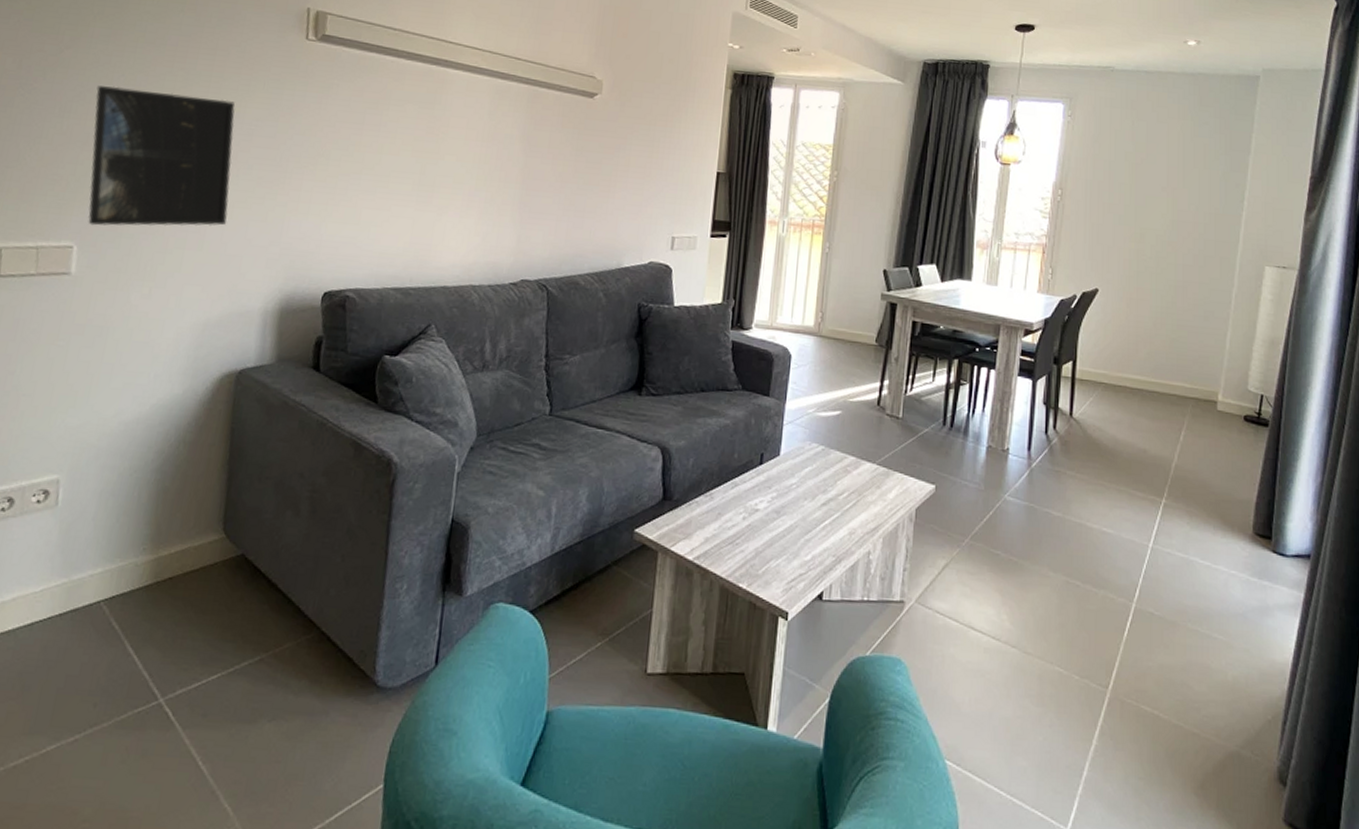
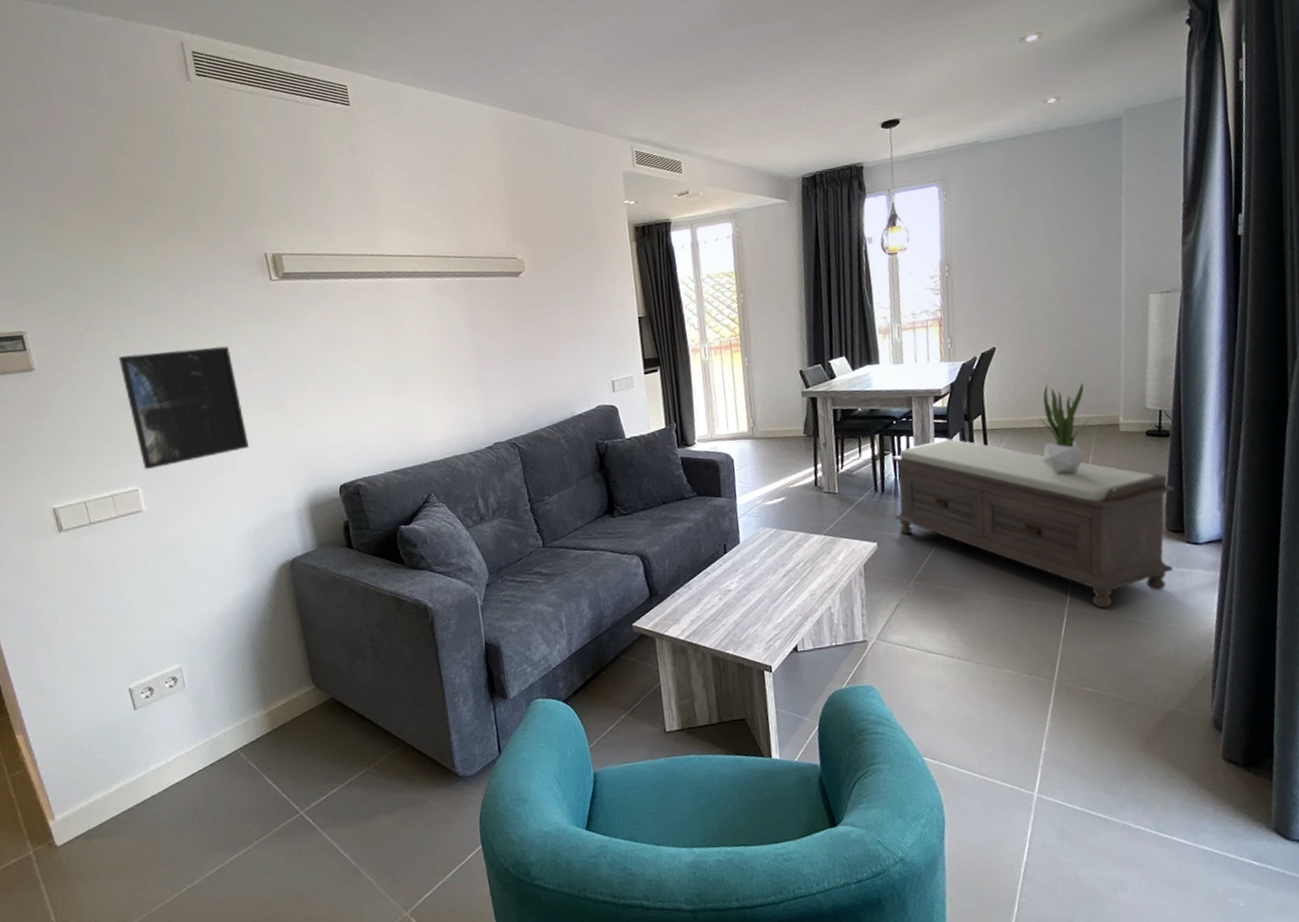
bench: none [960,380,1267,613] -> present [891,438,1175,609]
potted plant: none [1130,341,1189,448] -> present [1039,382,1091,474]

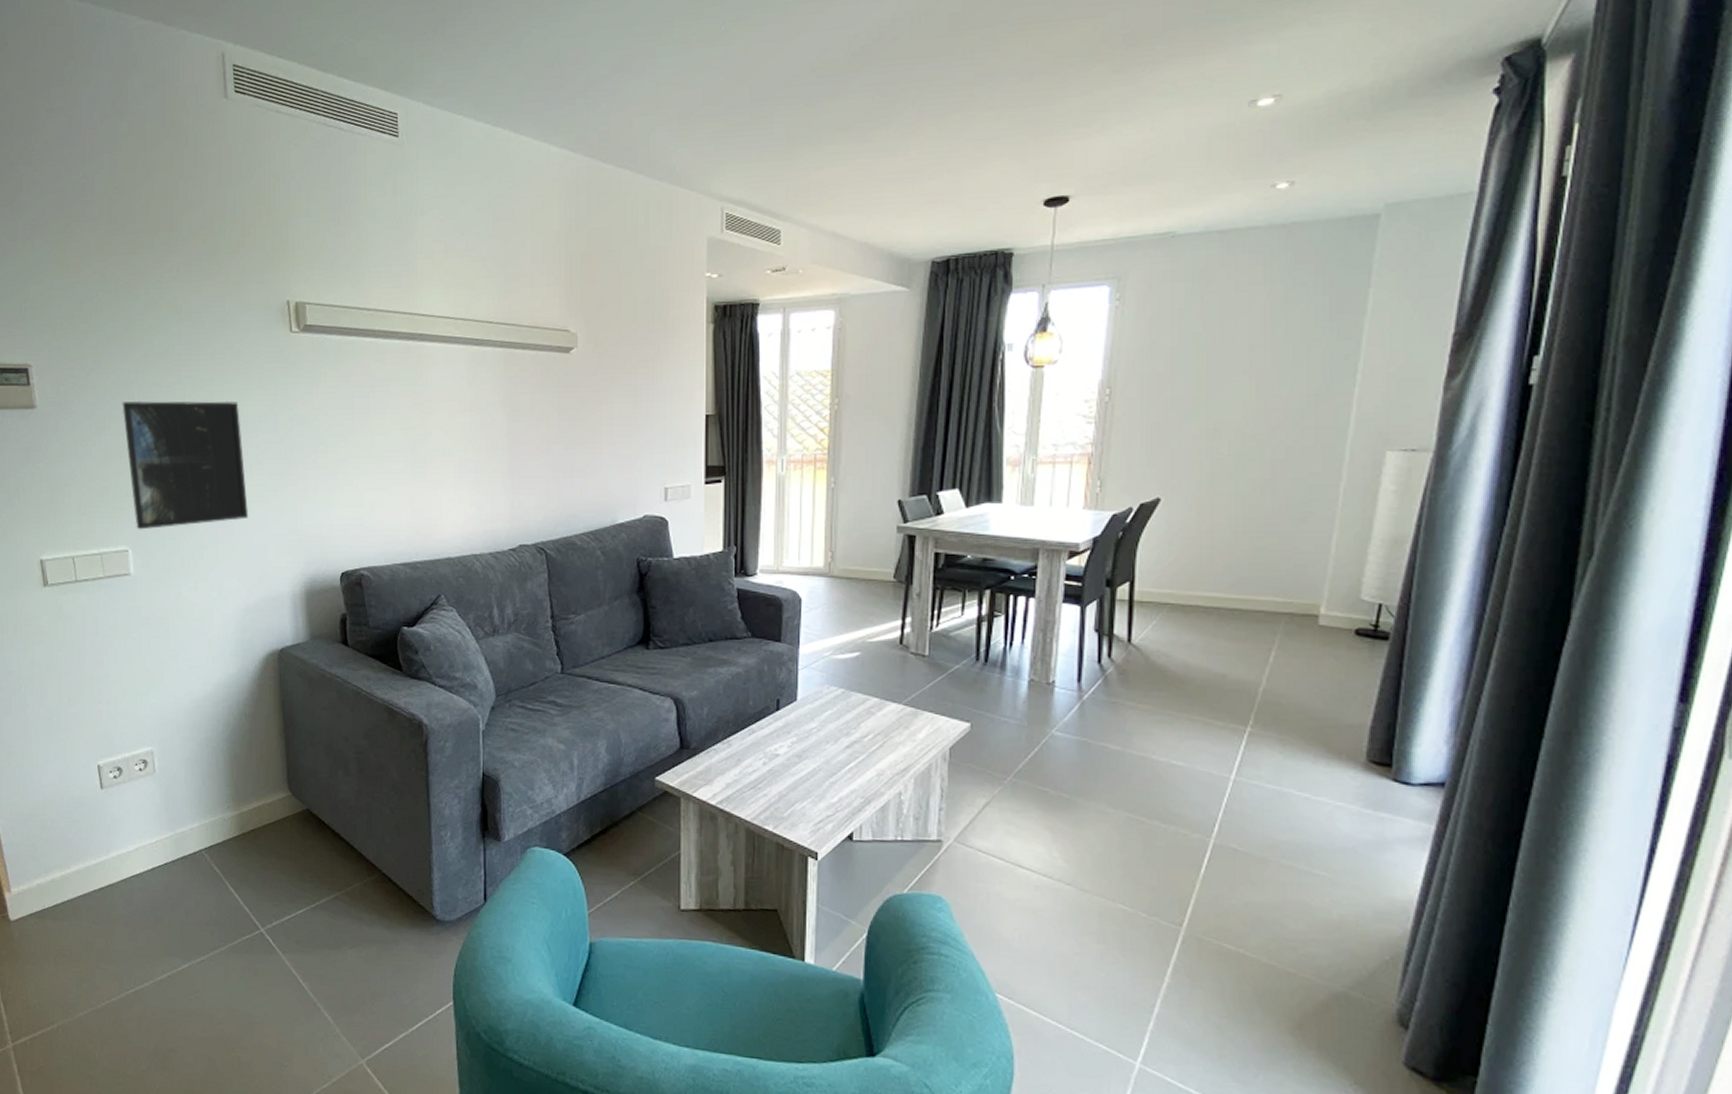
bench: present [891,438,1175,609] -> none [997,607,1387,848]
potted plant: present [1039,382,1091,474] -> none [1205,553,1280,671]

